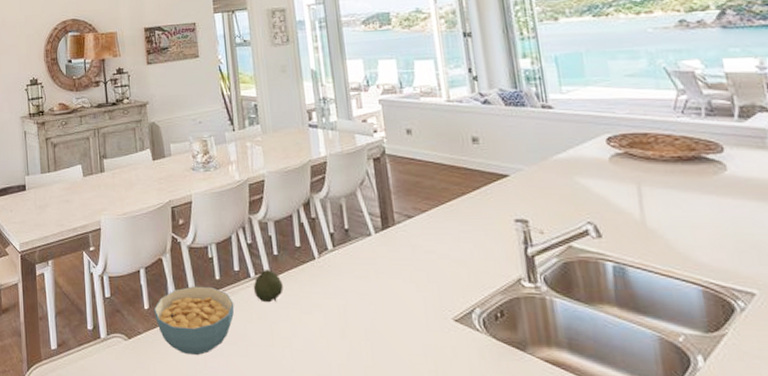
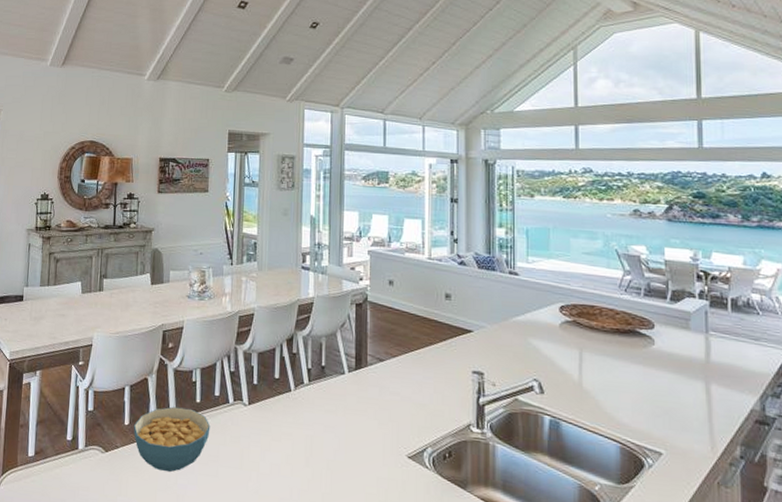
fruit: present [253,269,283,303] -> none [230,396,258,428]

